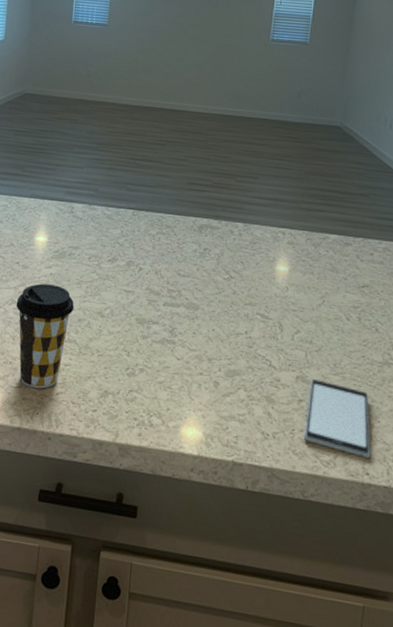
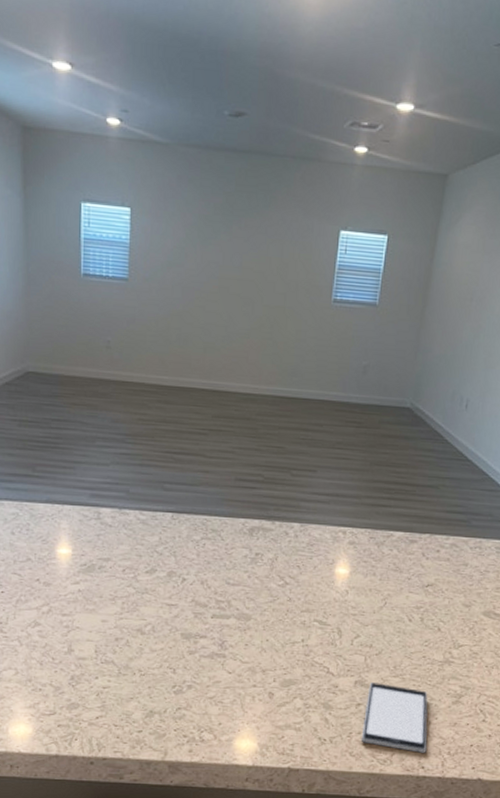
coffee cup: present [16,283,74,389] -> none [40,602,110,714]

